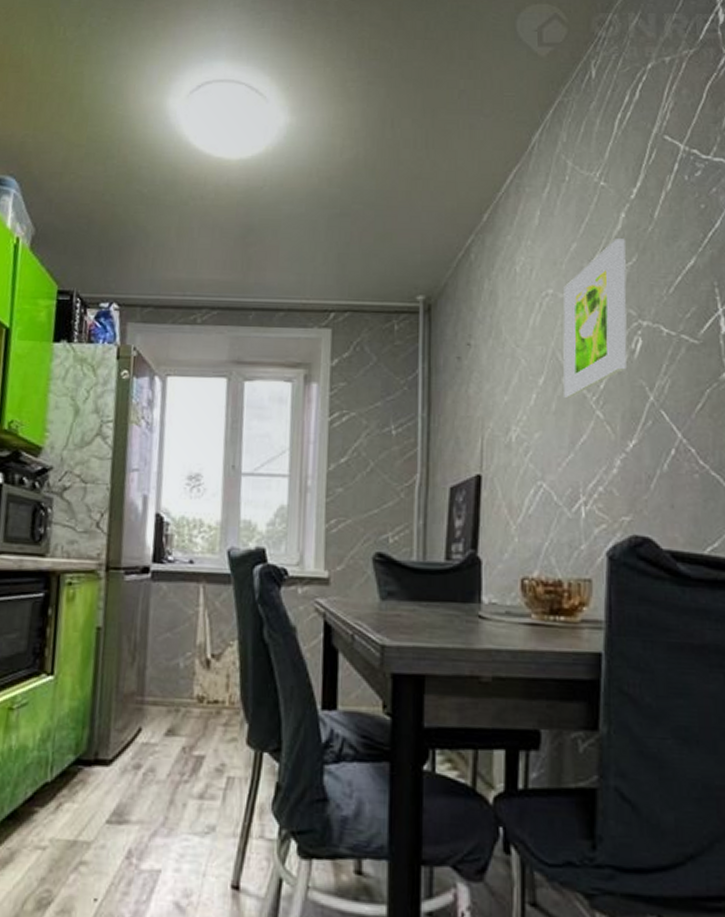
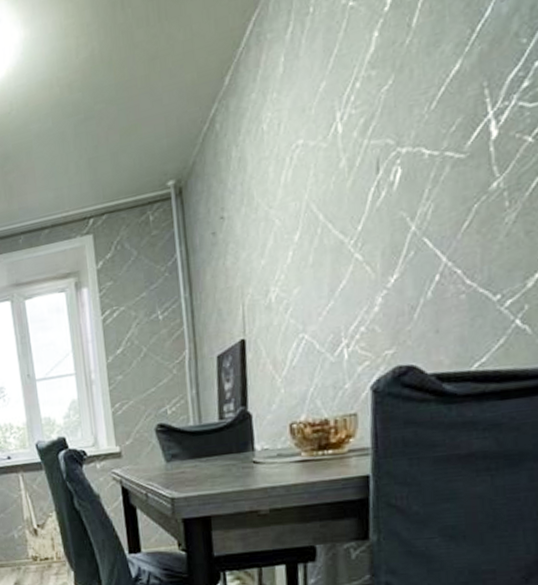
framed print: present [563,238,627,398] -> none [314,61,385,248]

